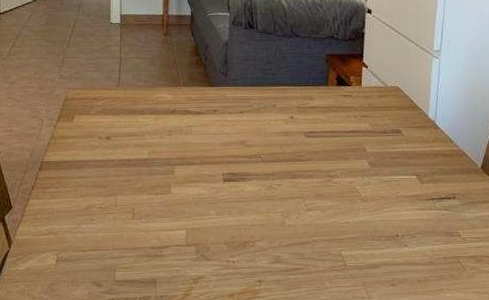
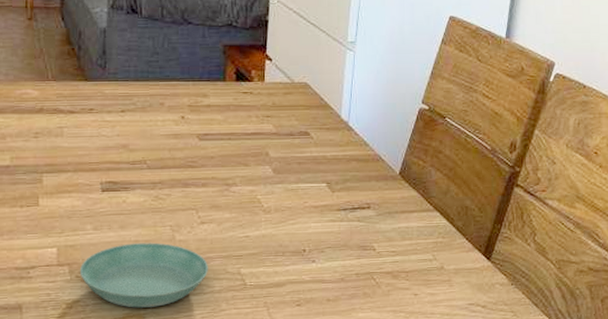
saucer: none [204,227,314,284] -> present [79,242,209,308]

